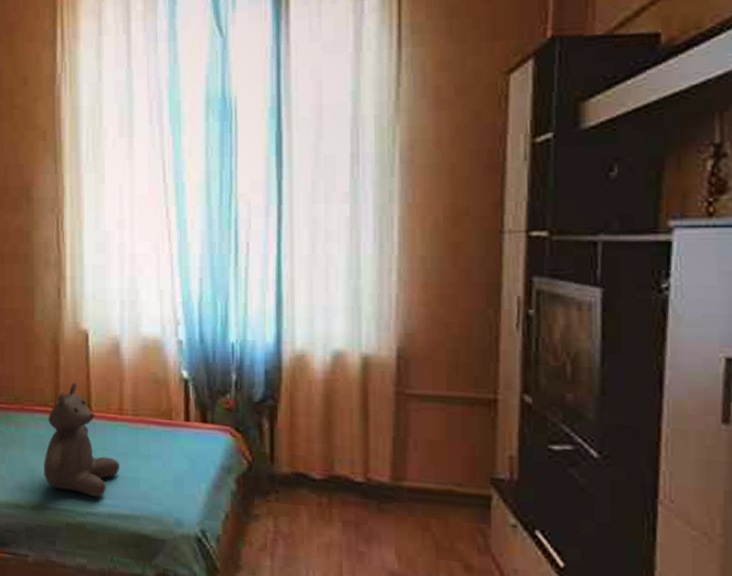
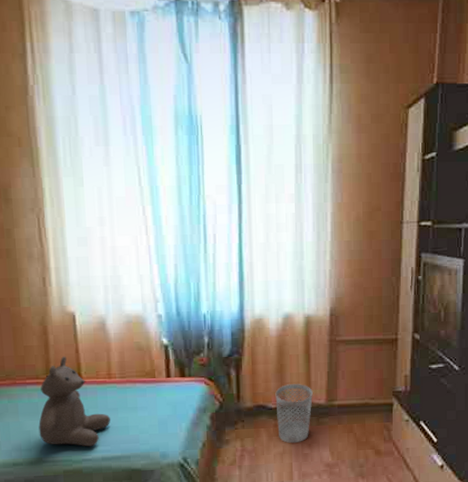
wastebasket: none [320,448,372,534] -> present [275,384,313,444]

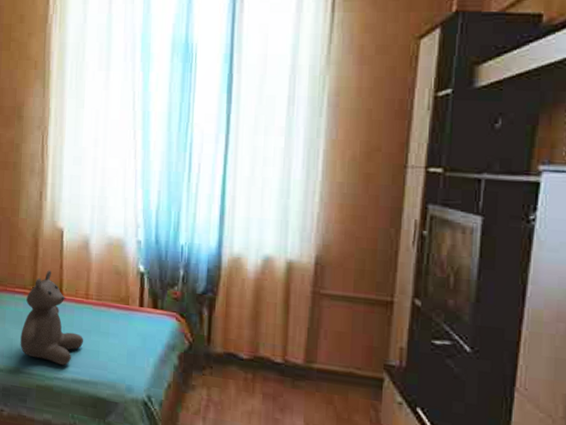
wastebasket: present [275,384,313,444] -> none [247,334,290,404]

